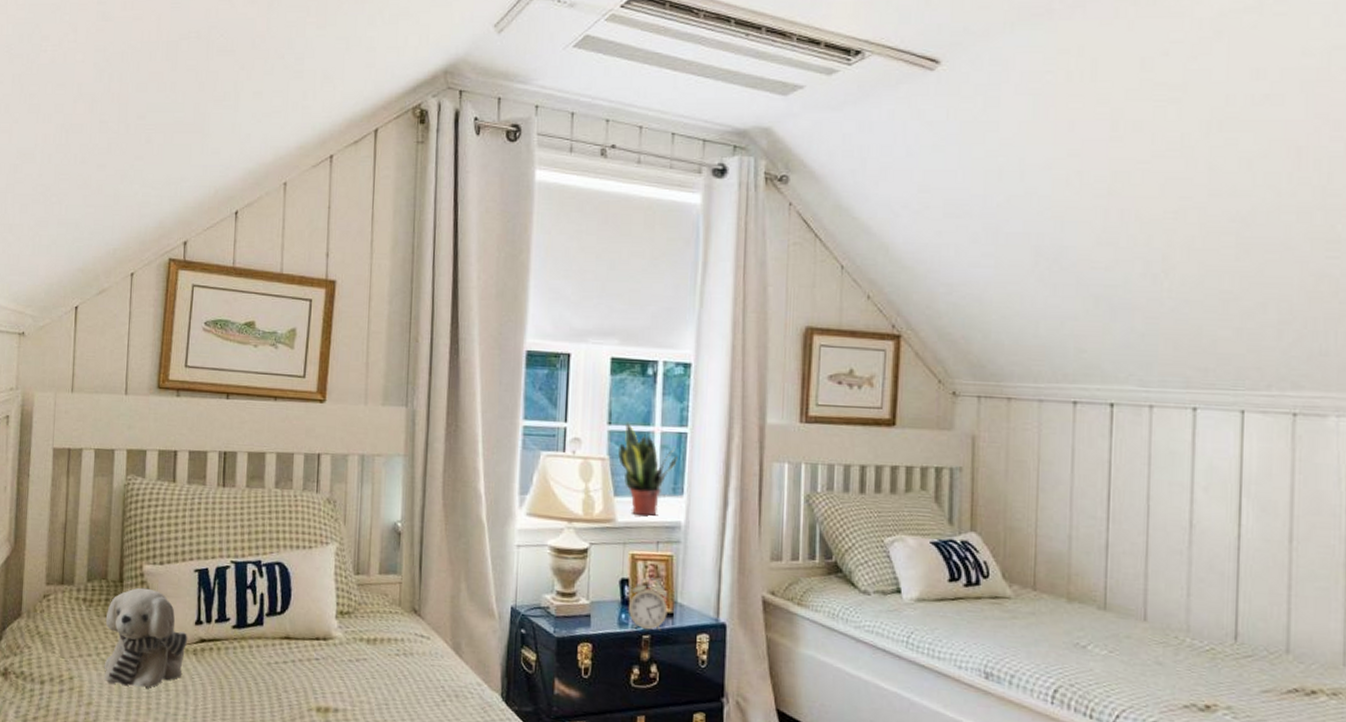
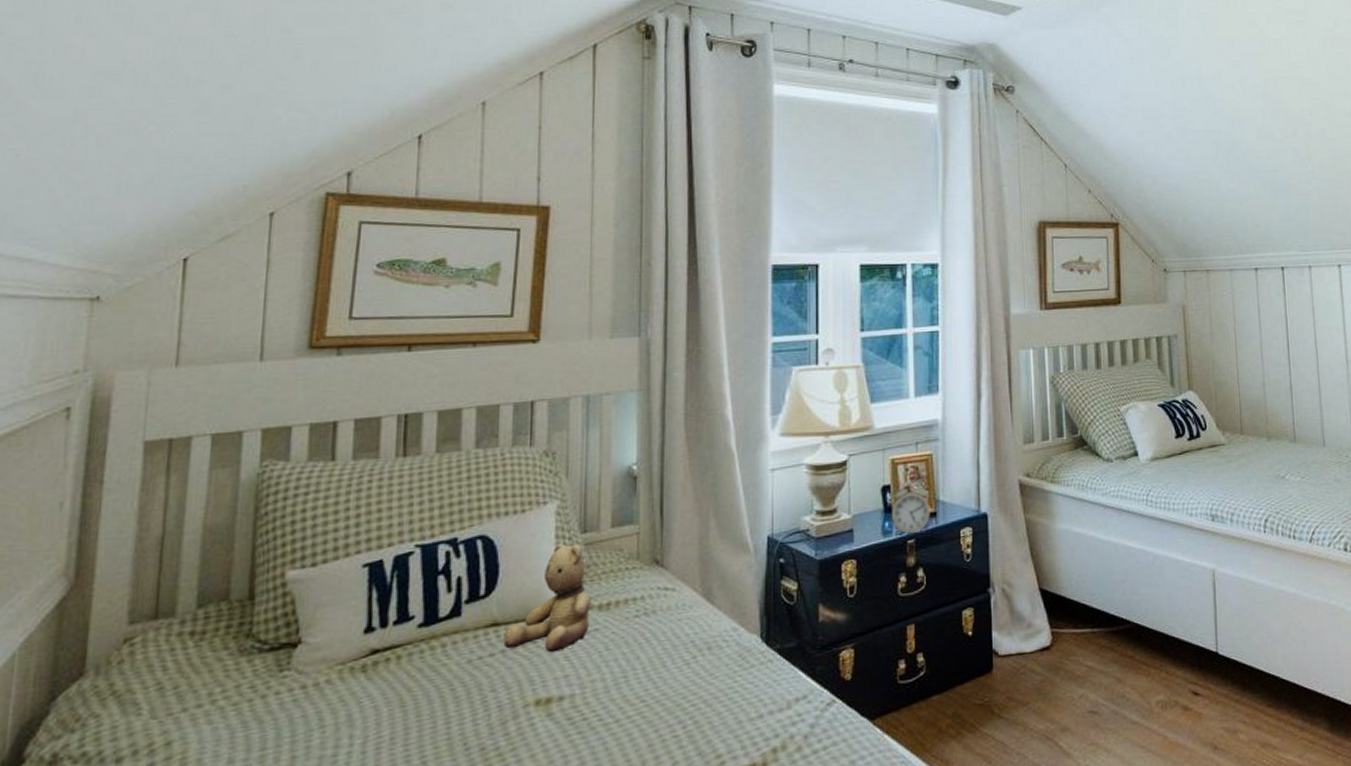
plush toy: present [104,587,188,688] -> none [222,600,354,737]
teddy bear: none [294,580,361,671] -> present [503,543,591,653]
potted plant: present [618,422,678,517] -> none [873,327,931,419]

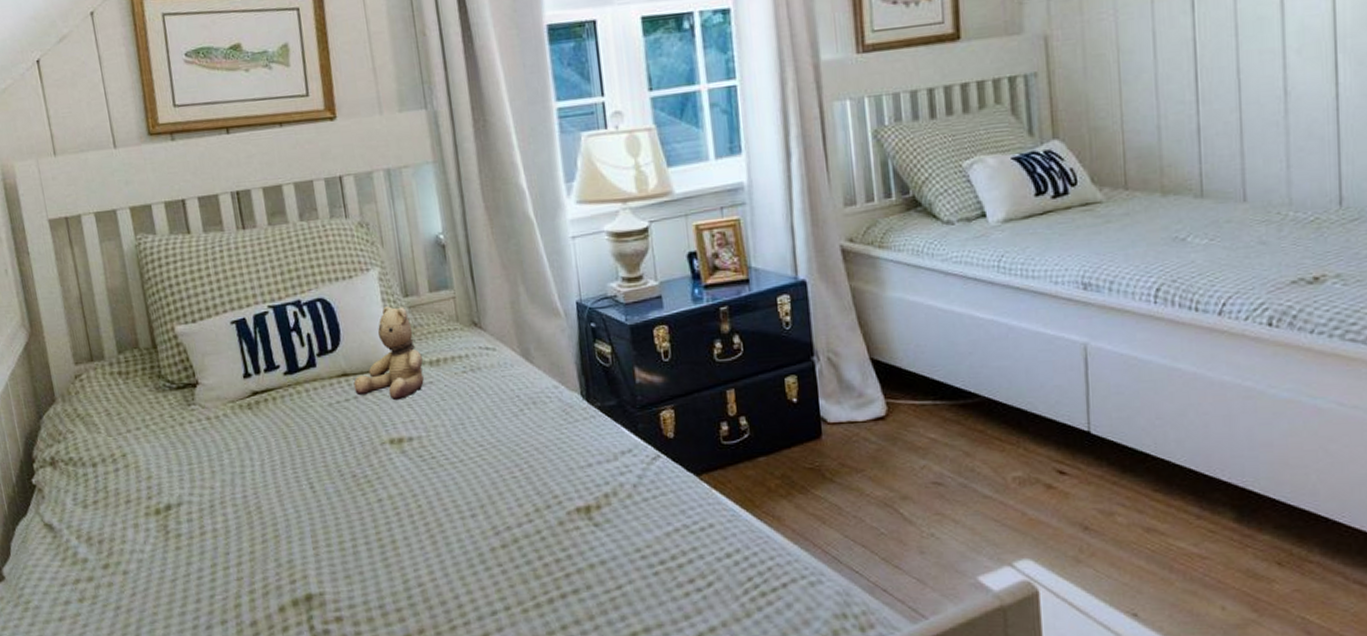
alarm clock: present [892,479,931,535] -> none [701,246,743,302]

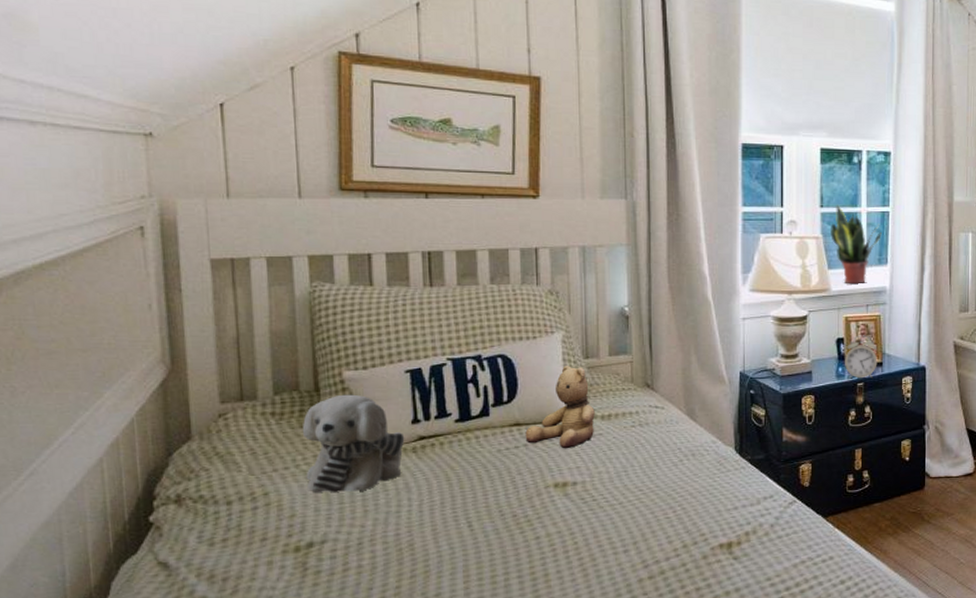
plush toy: none [146,349,240,454] -> present [302,394,405,493]
potted plant: none [664,84,730,184] -> present [830,204,882,285]
alarm clock: none [701,246,743,302] -> present [845,335,878,379]

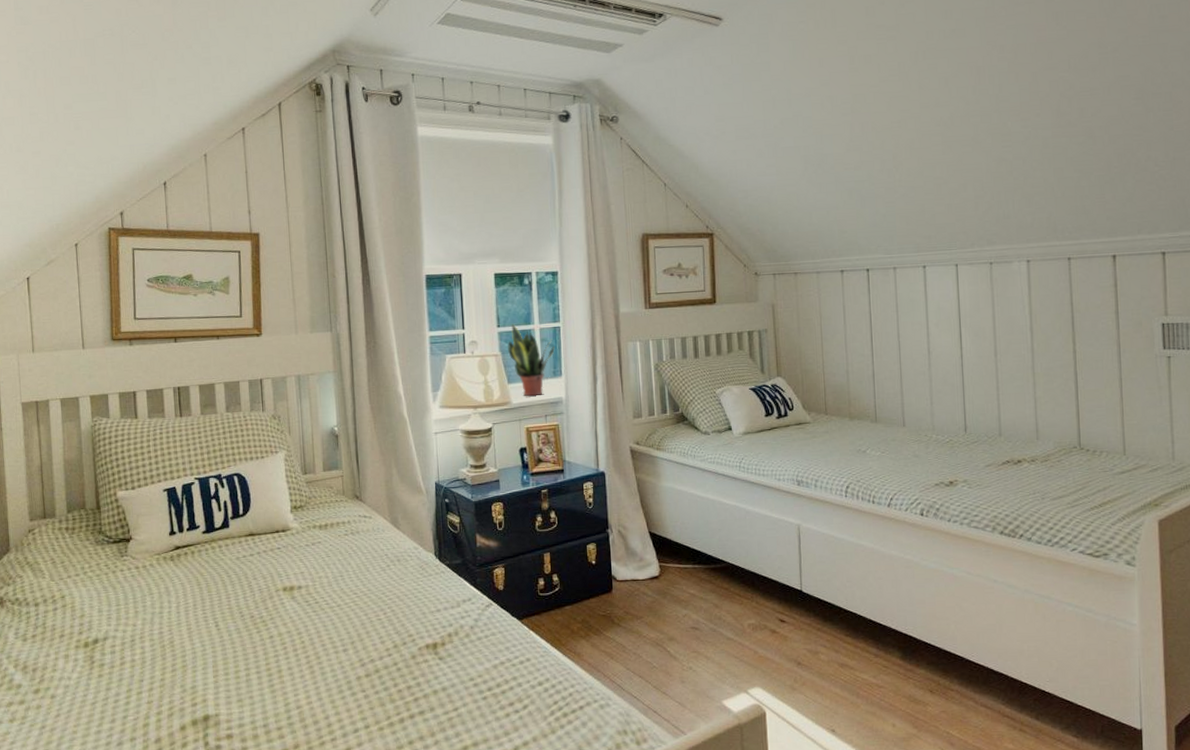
plush toy: present [302,394,405,493] -> none [88,511,165,596]
teddy bear: present [525,366,595,449] -> none [258,481,314,556]
alarm clock: present [845,335,878,379] -> none [529,444,559,486]

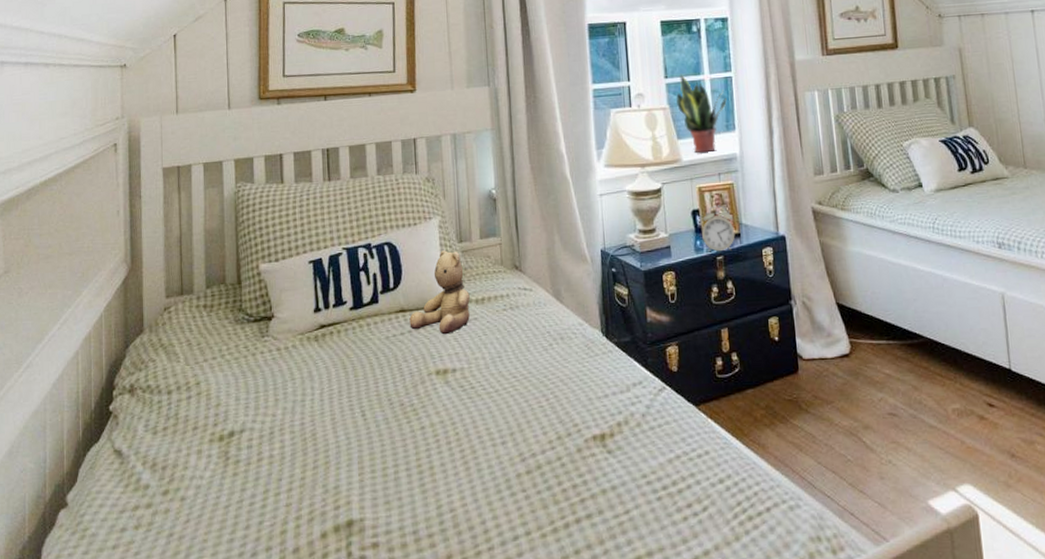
teddy bear: none [258,481,314,556] -> present [409,250,470,335]
alarm clock: none [529,444,559,486] -> present [702,205,735,252]

